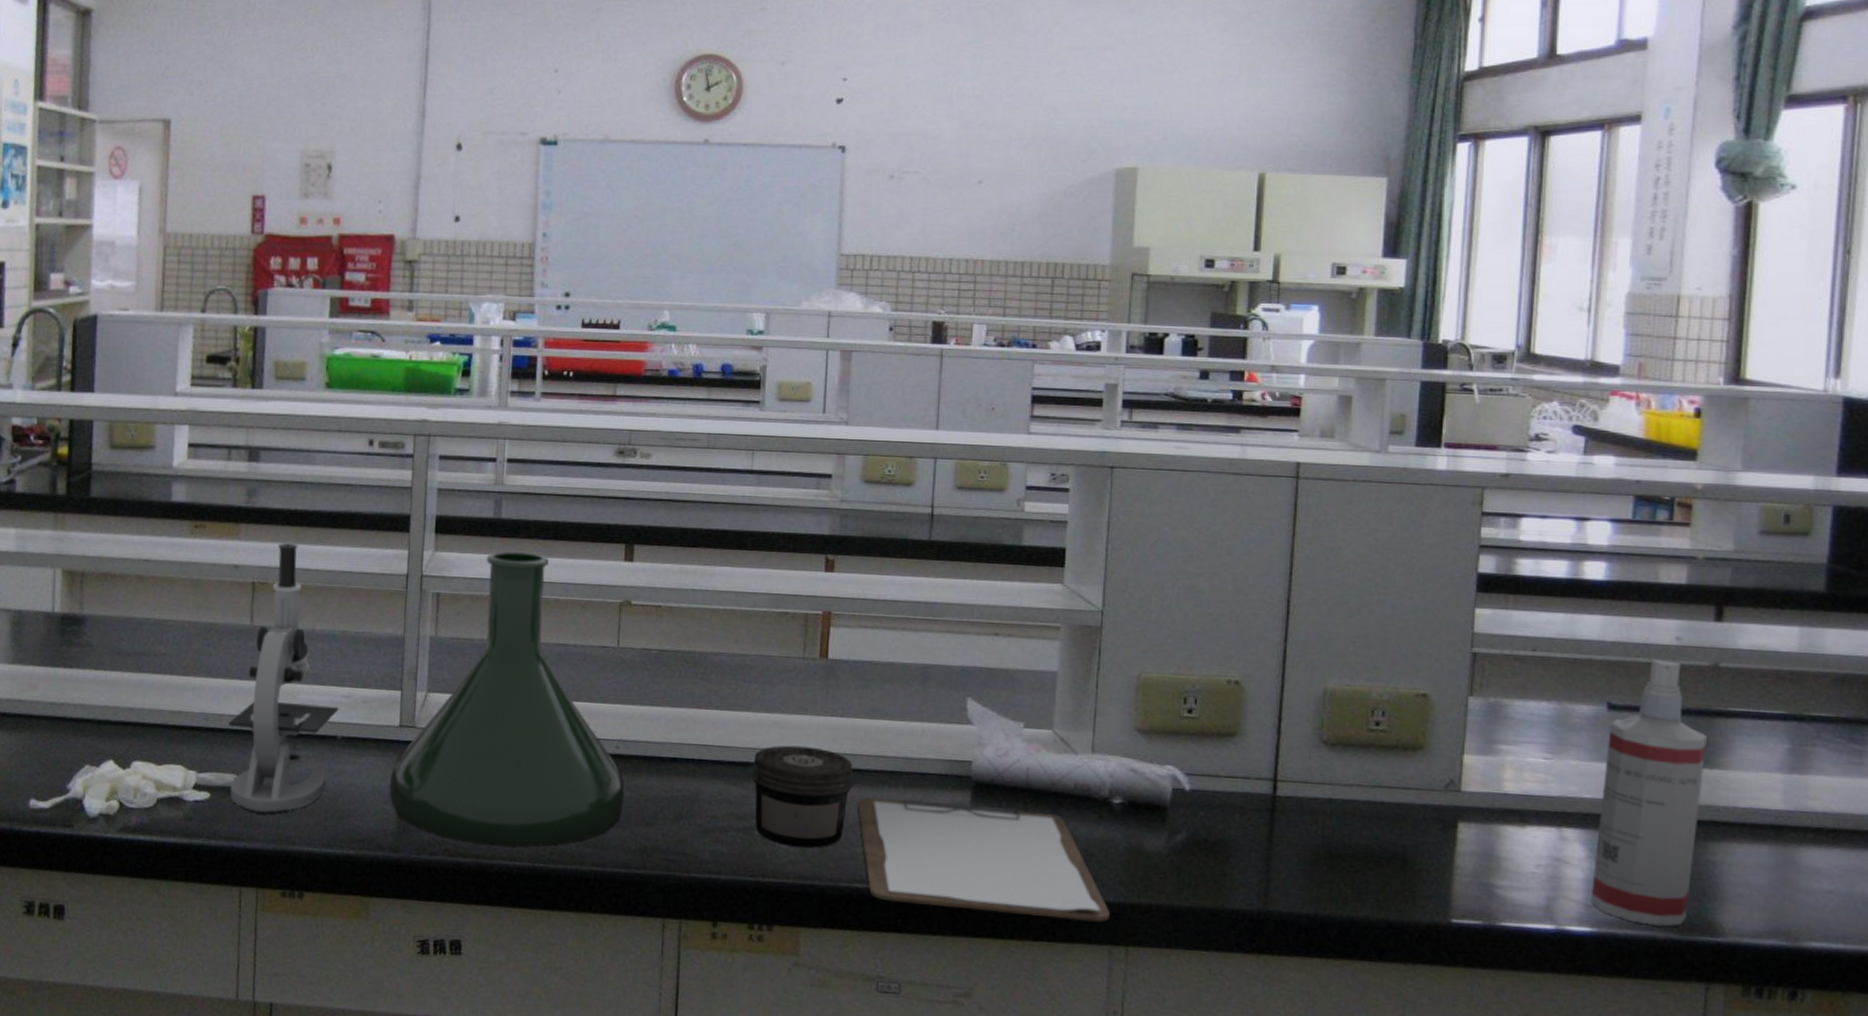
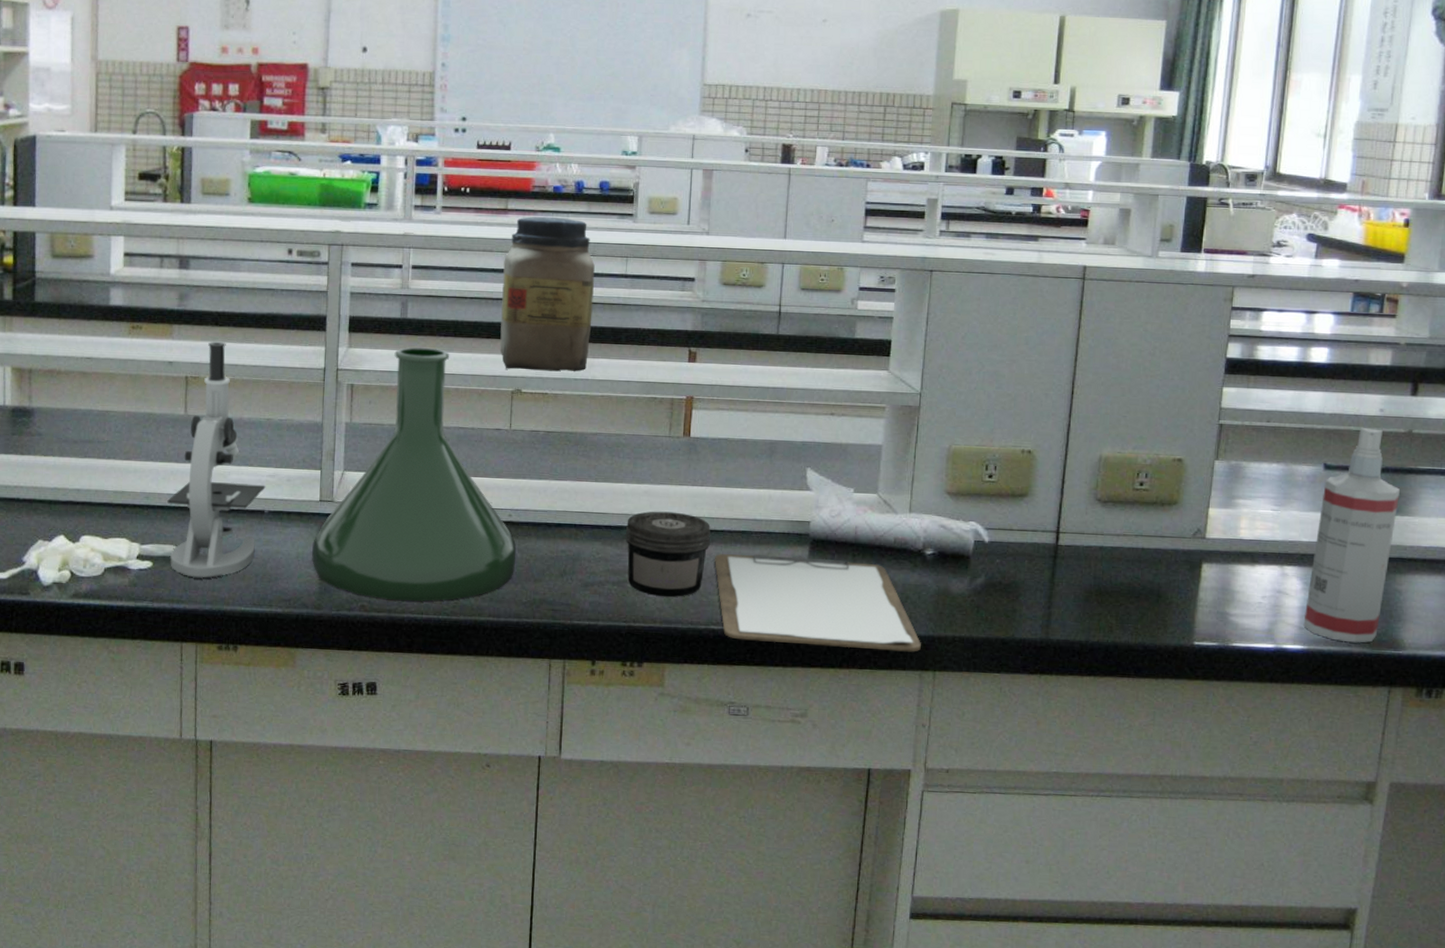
jar: none [606,403,716,581] -> present [500,216,595,372]

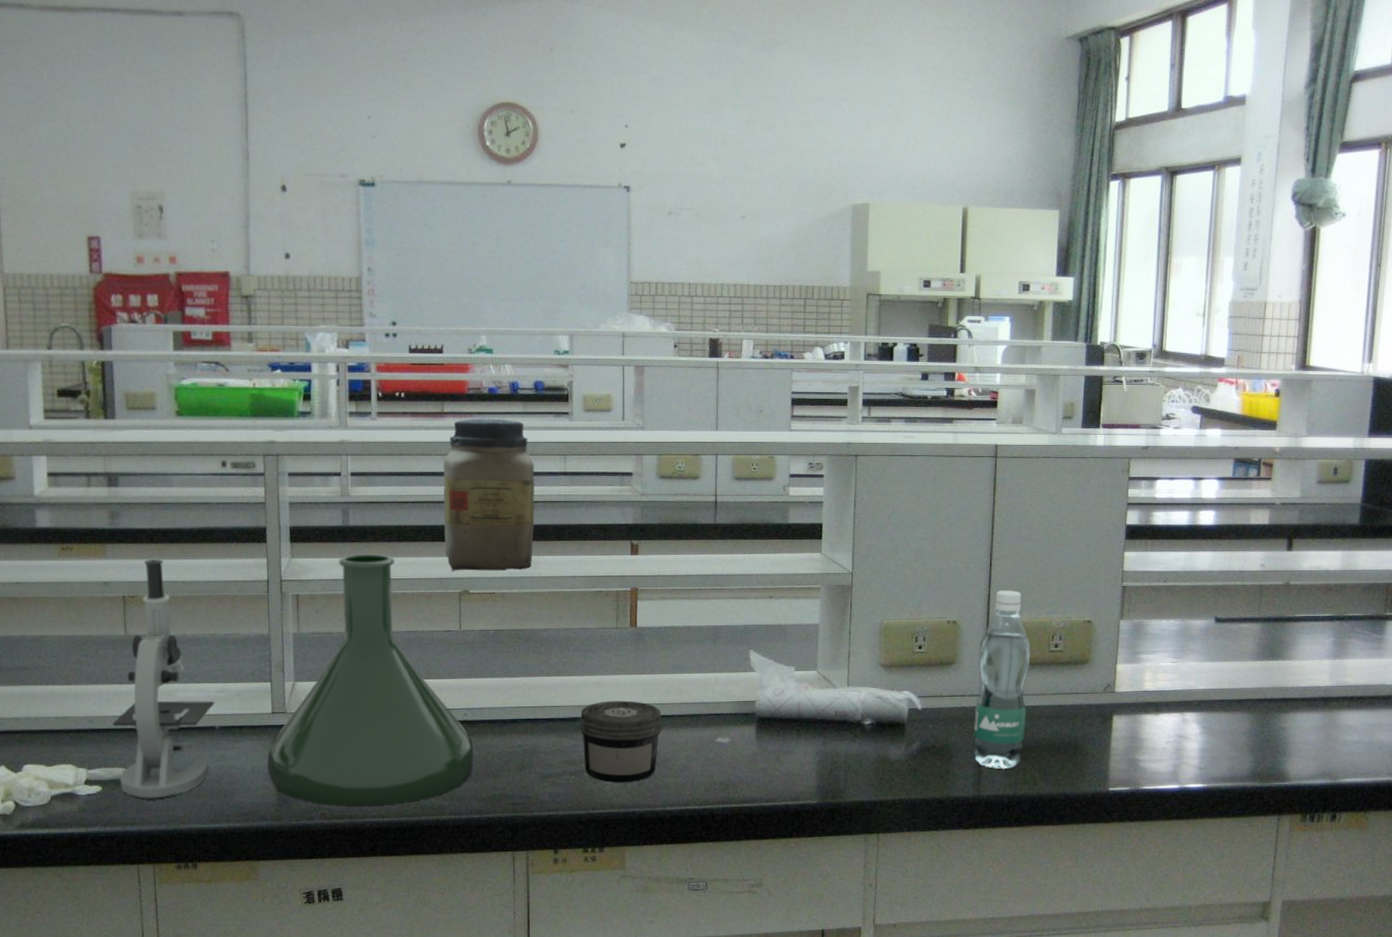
clipboard: present [714,554,921,652] -> none [667,733,864,819]
bottle: none [1043,421,1114,612] -> present [973,590,1031,769]
spray bottle: present [1303,427,1400,643] -> none [1203,582,1280,778]

